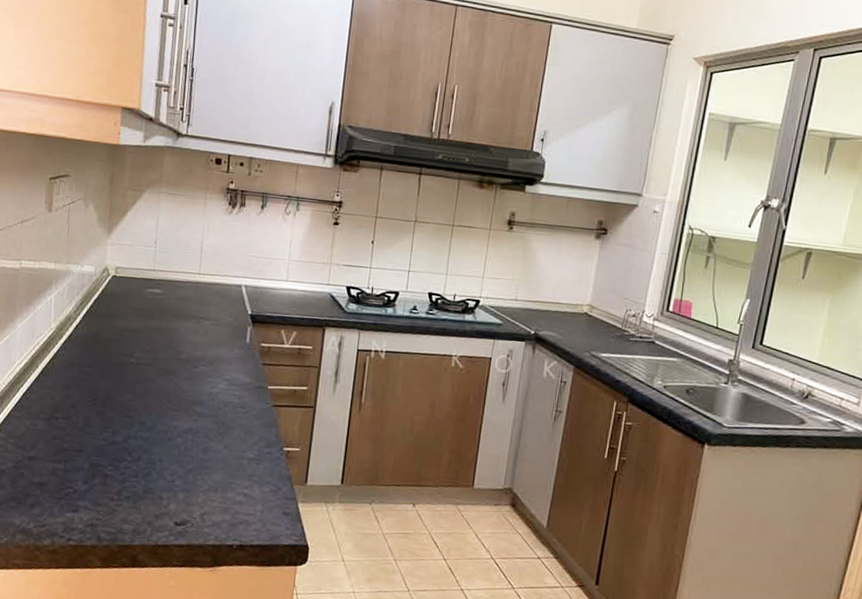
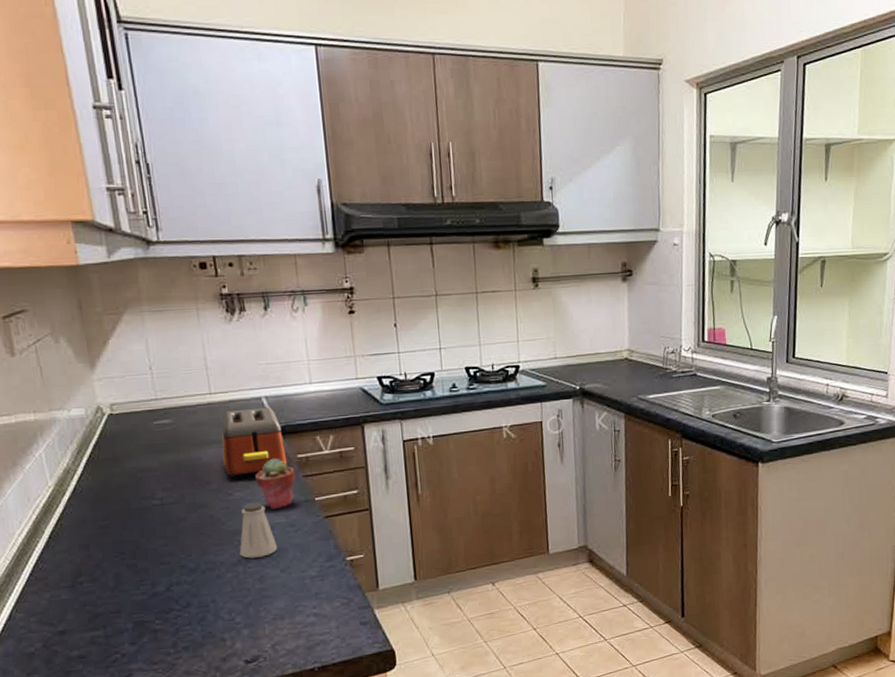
saltshaker: none [192,379,226,430] -> present [239,503,278,559]
toaster: none [197,292,253,354] -> present [221,407,288,478]
potted succulent: none [220,342,256,390] -> present [255,458,296,509]

